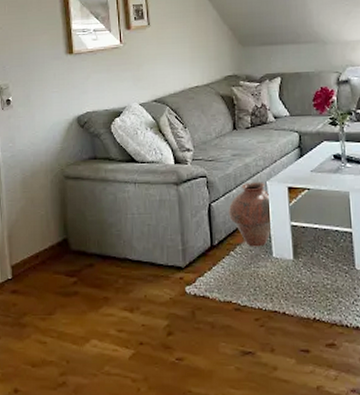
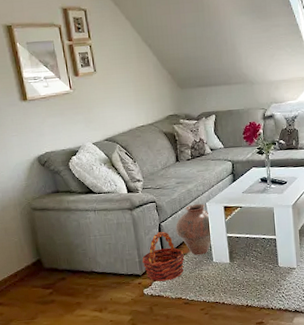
basket: none [186,214,238,277] -> present [142,232,185,282]

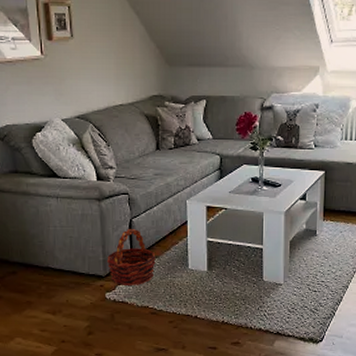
vase: present [175,203,213,255] -> none [148,200,190,260]

